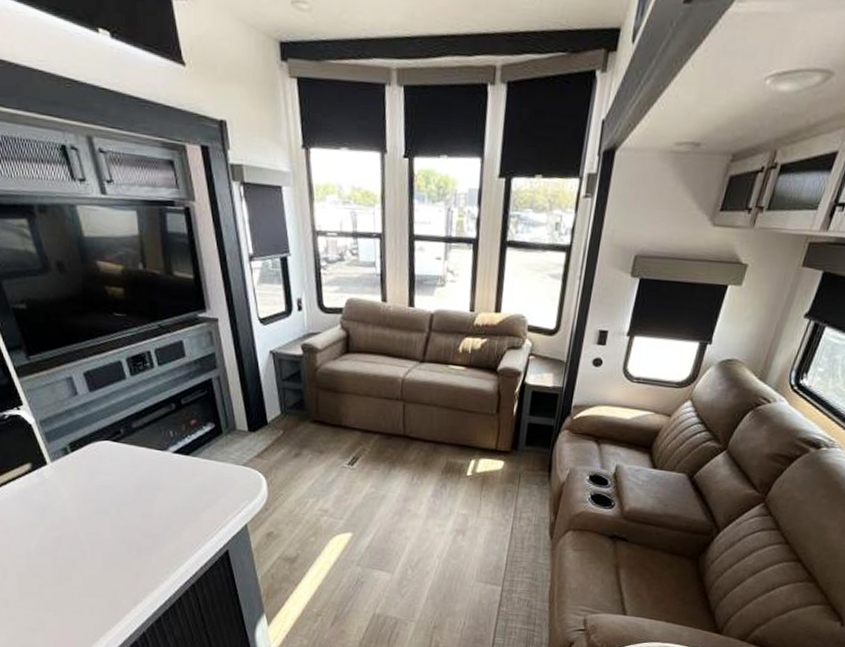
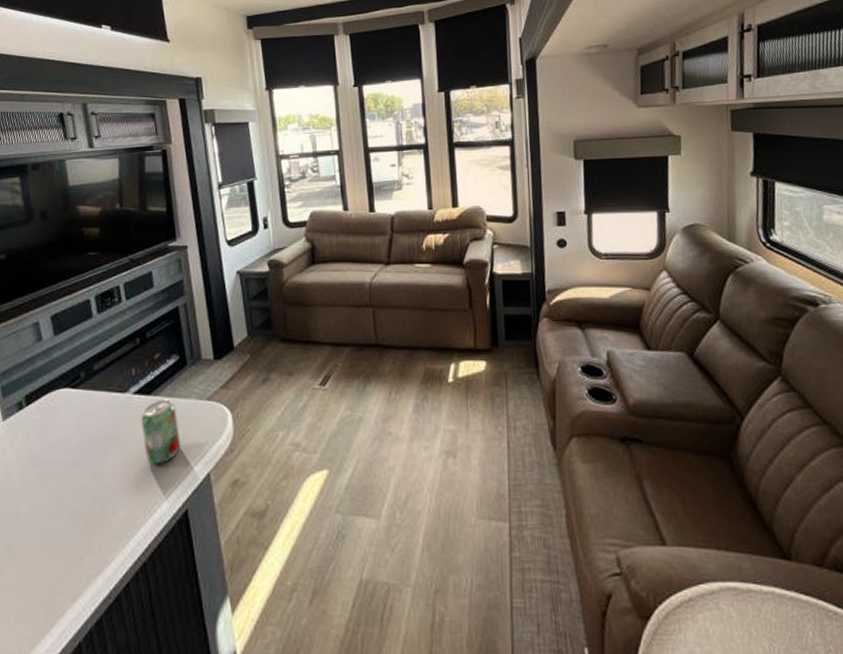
beverage can: none [182,460,220,513] -> present [141,399,181,465]

